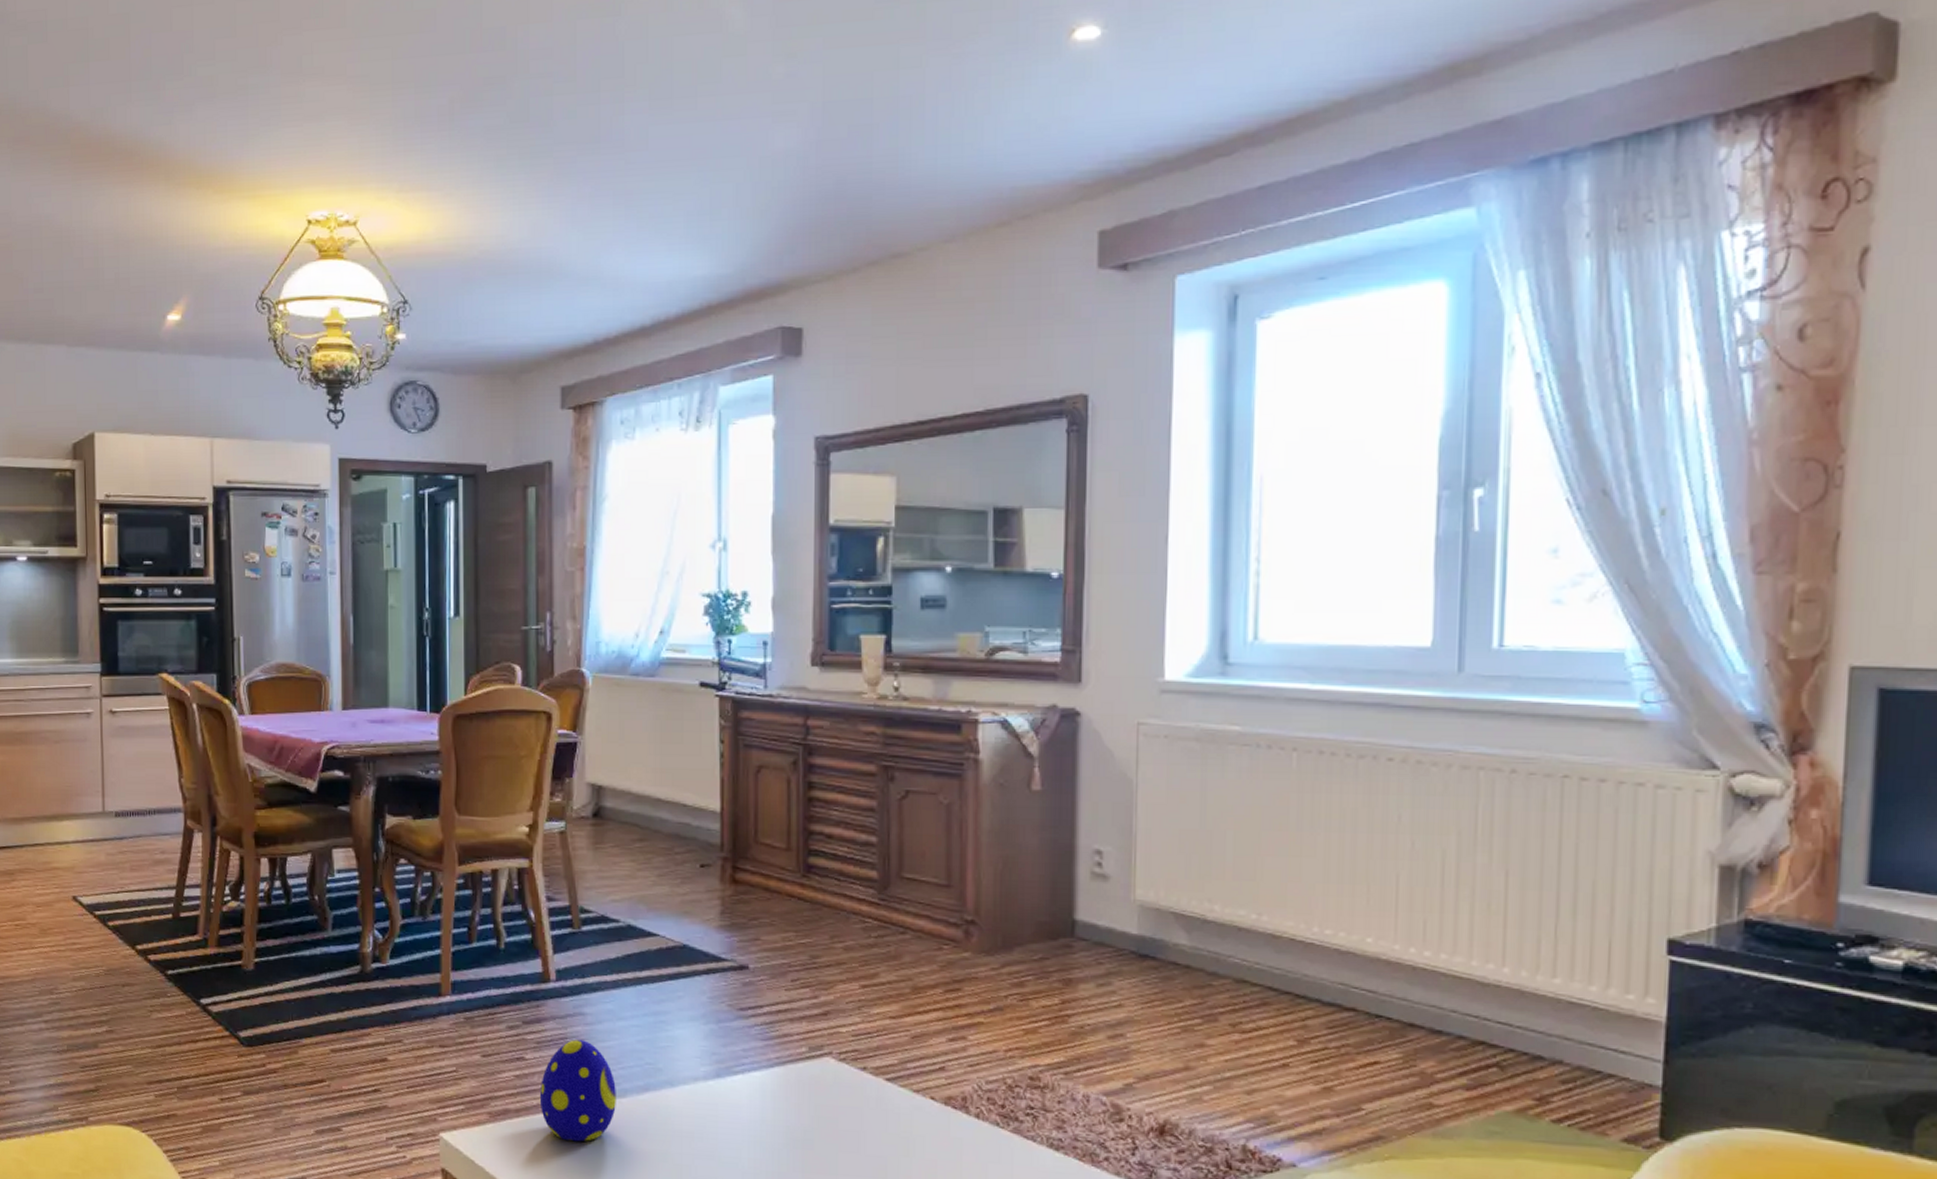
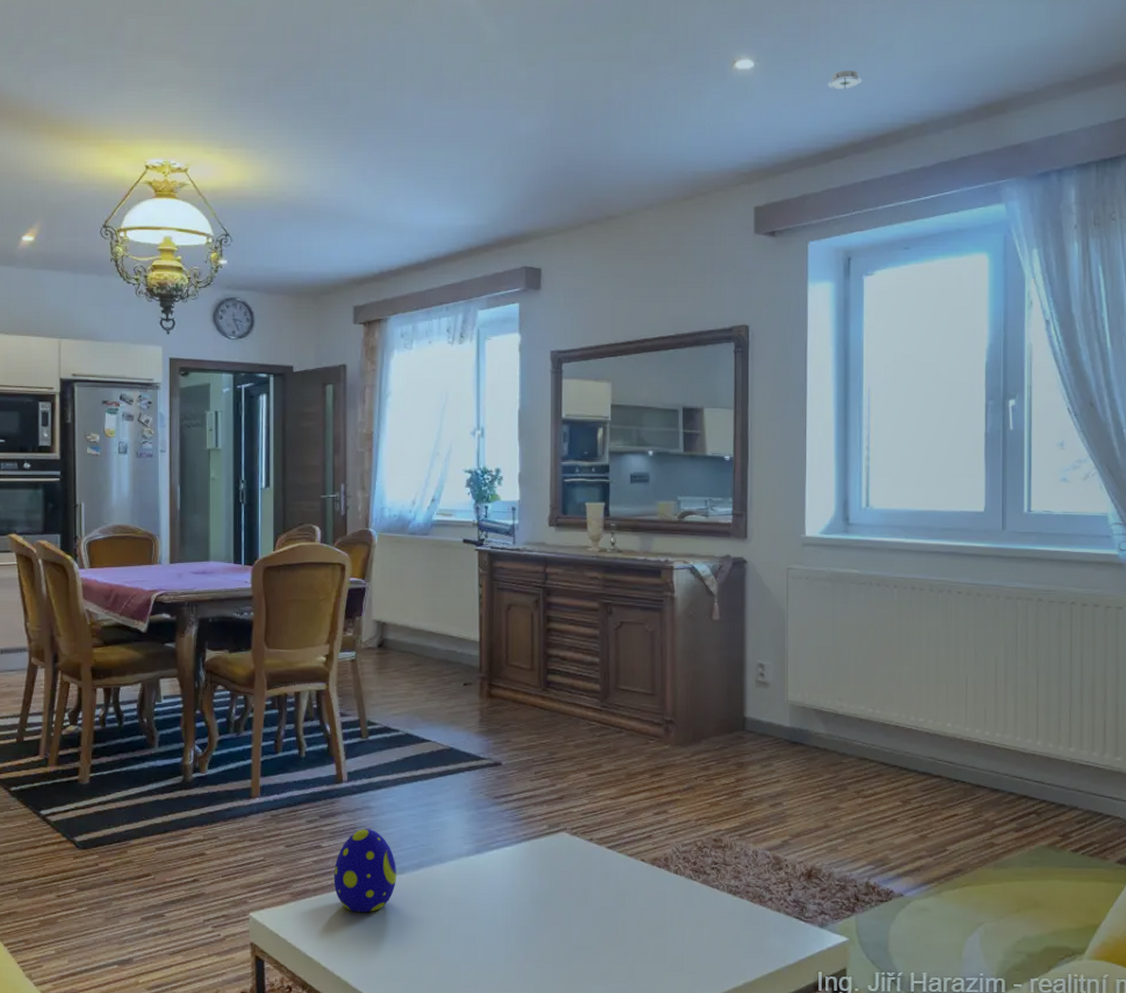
smoke detector: none [1207,29,1261,62] -> present [827,70,862,91]

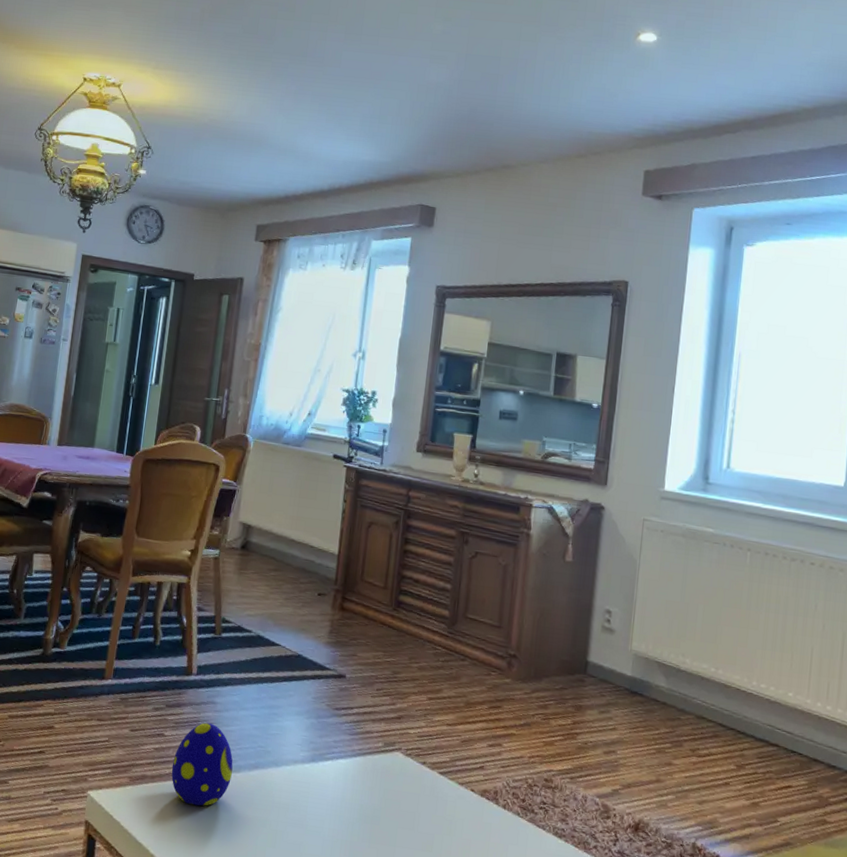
smoke detector: present [827,70,862,91] -> none [724,51,760,69]

